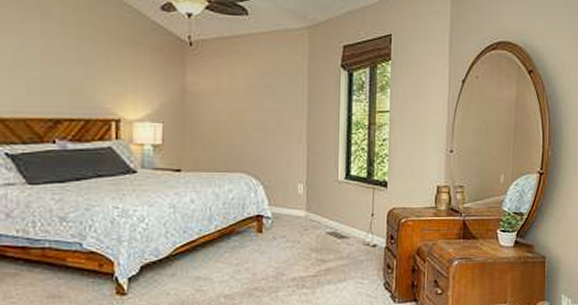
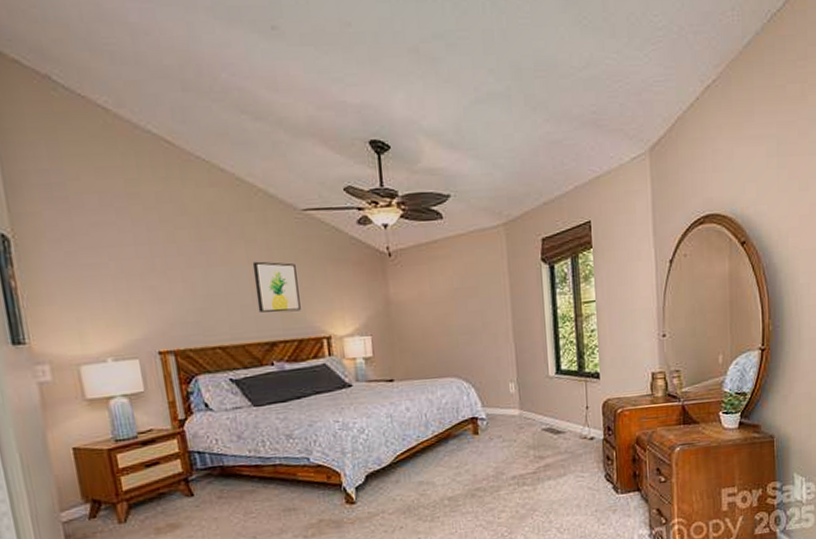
wall art: none [45,35,92,90] -> present [252,261,301,313]

